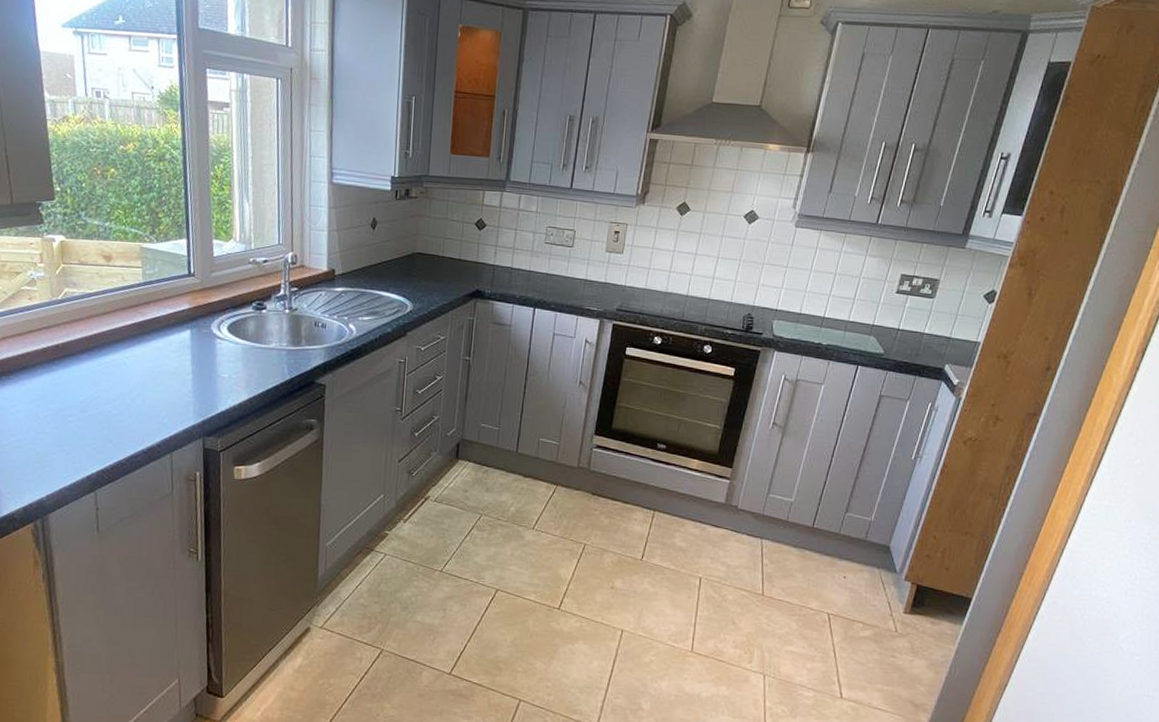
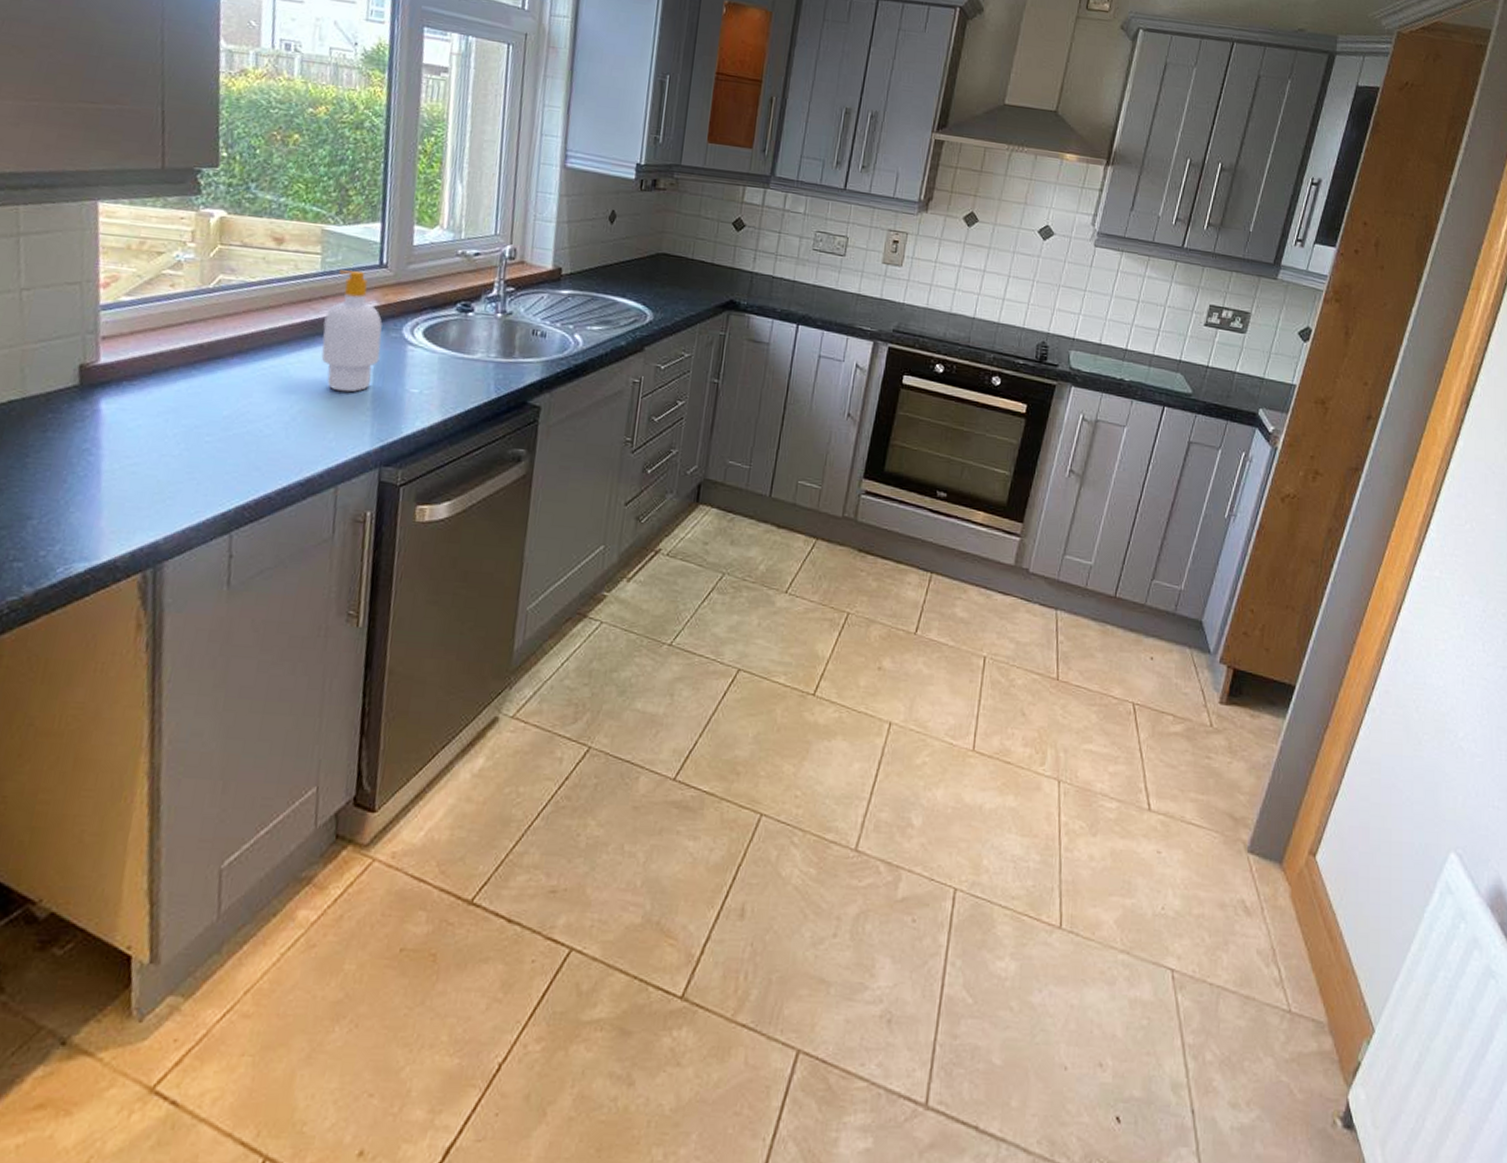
soap bottle: none [149,279,196,379] -> present [321,270,383,393]

